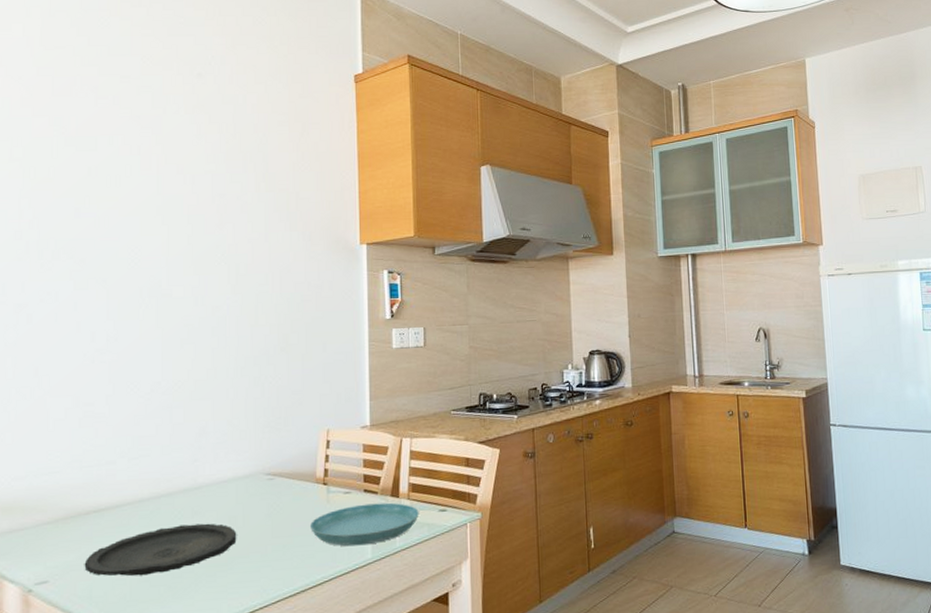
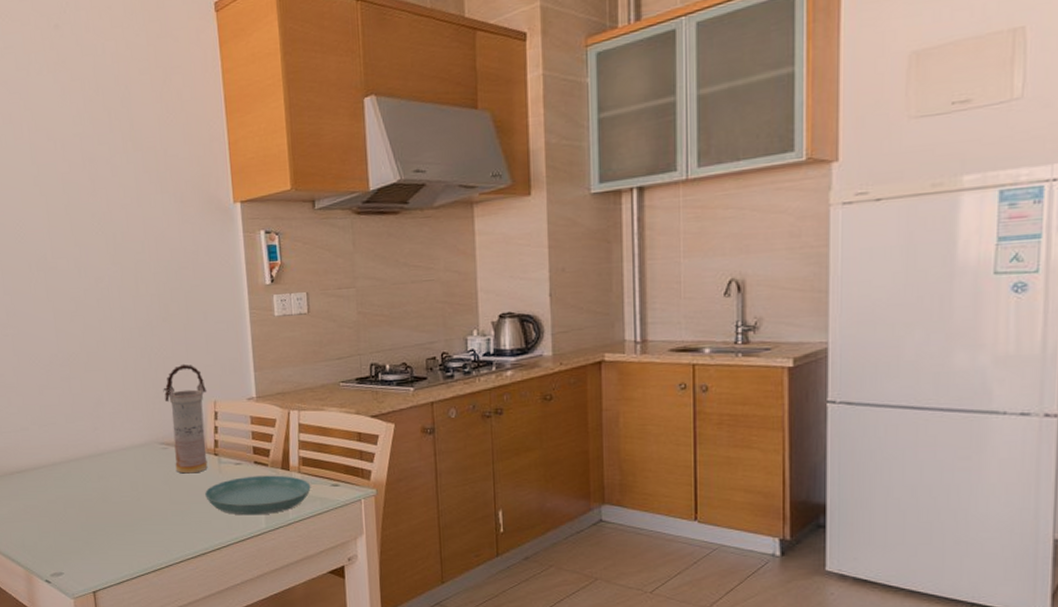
plate: present [84,523,237,576] -> none [15,487,140,531]
vase: none [274,392,321,505] -> present [163,364,208,474]

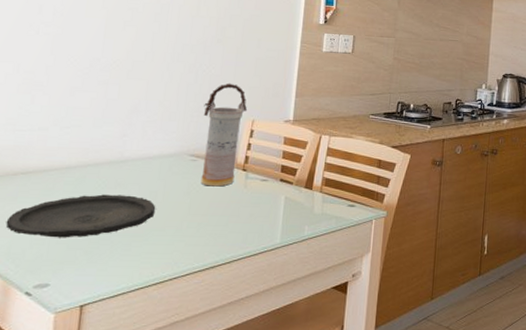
plate: none [15,487,140,531] -> present [6,194,156,238]
saucer: present [205,475,311,516] -> none [226,192,329,231]

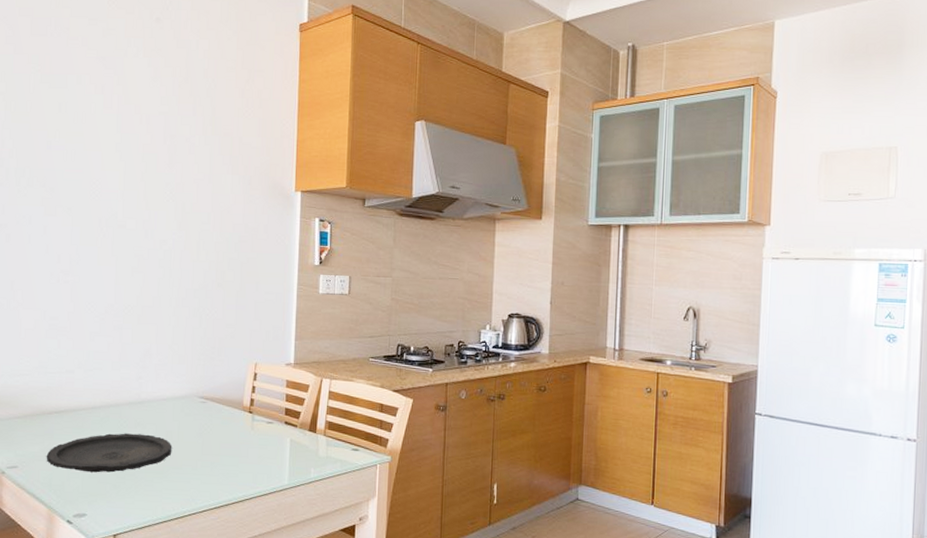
vase: present [200,83,248,187] -> none [209,326,250,428]

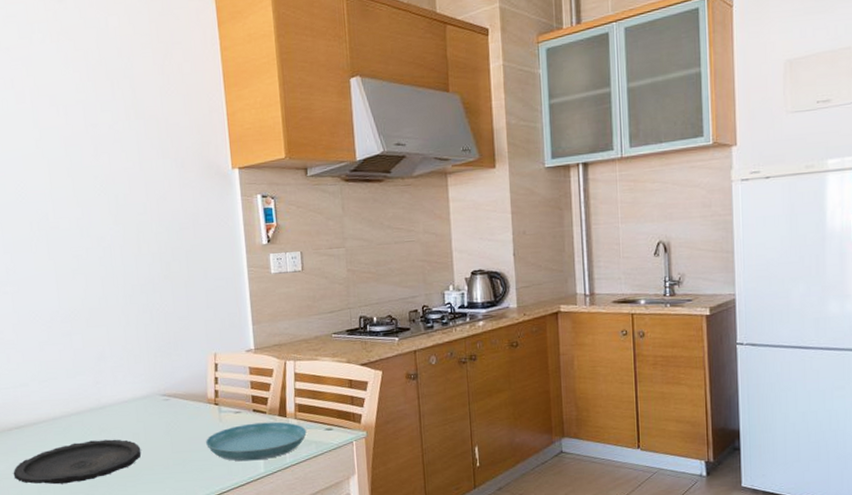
saucer: none [236,435,334,472] -> present [206,421,307,462]

